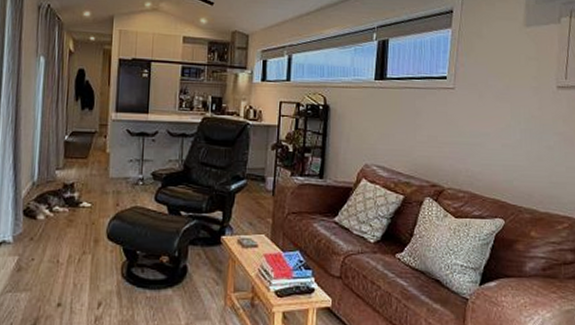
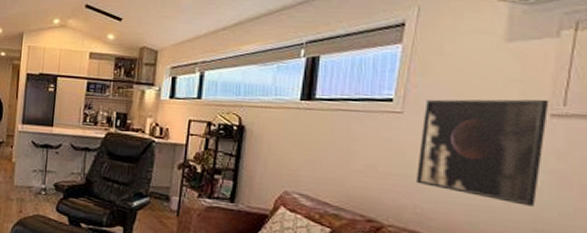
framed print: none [467,74,556,163] -> present [417,99,550,207]

